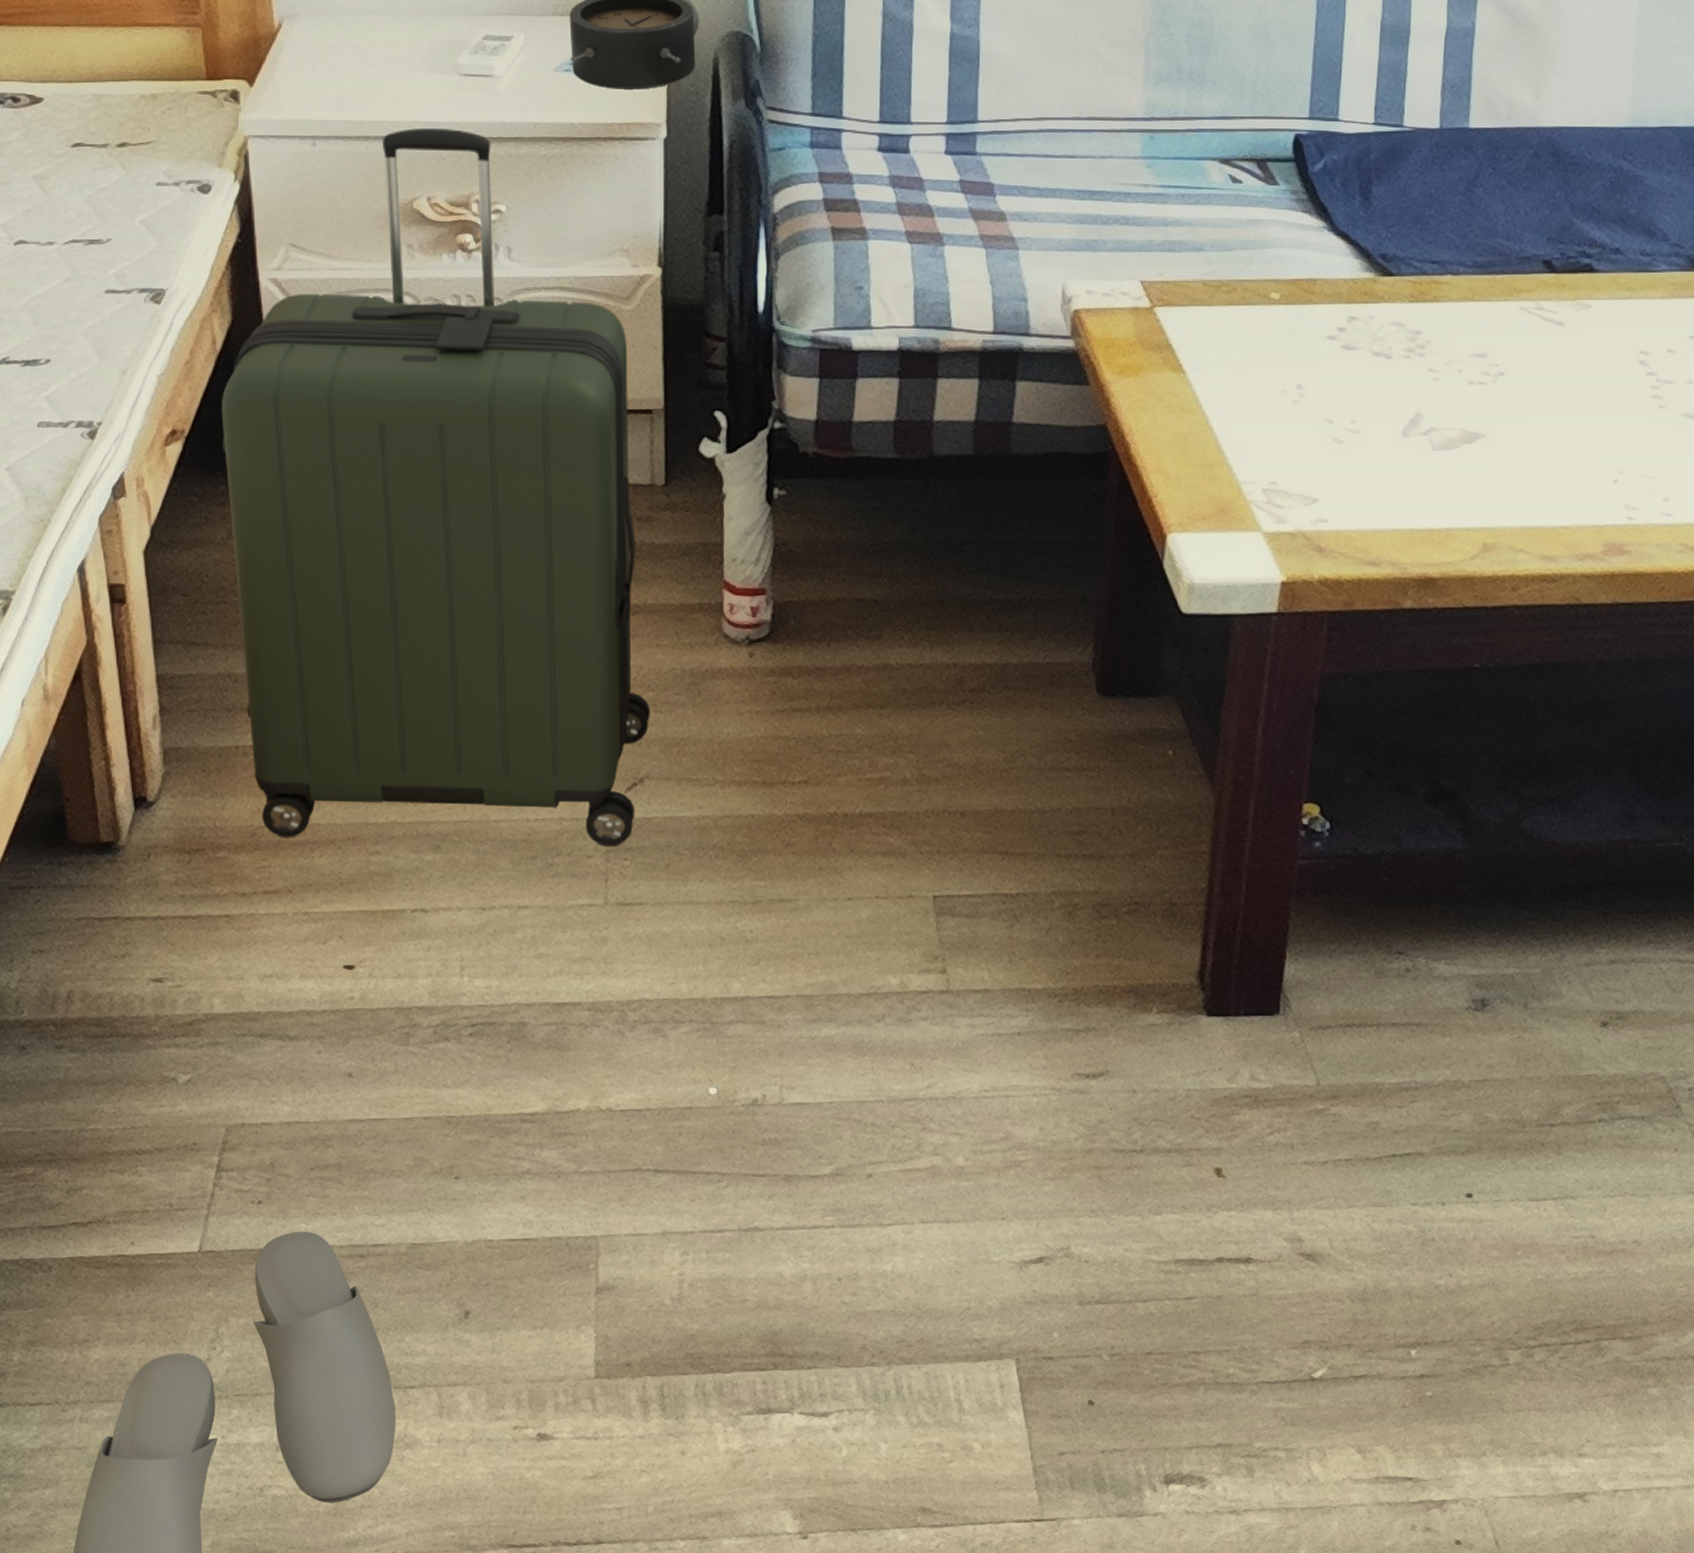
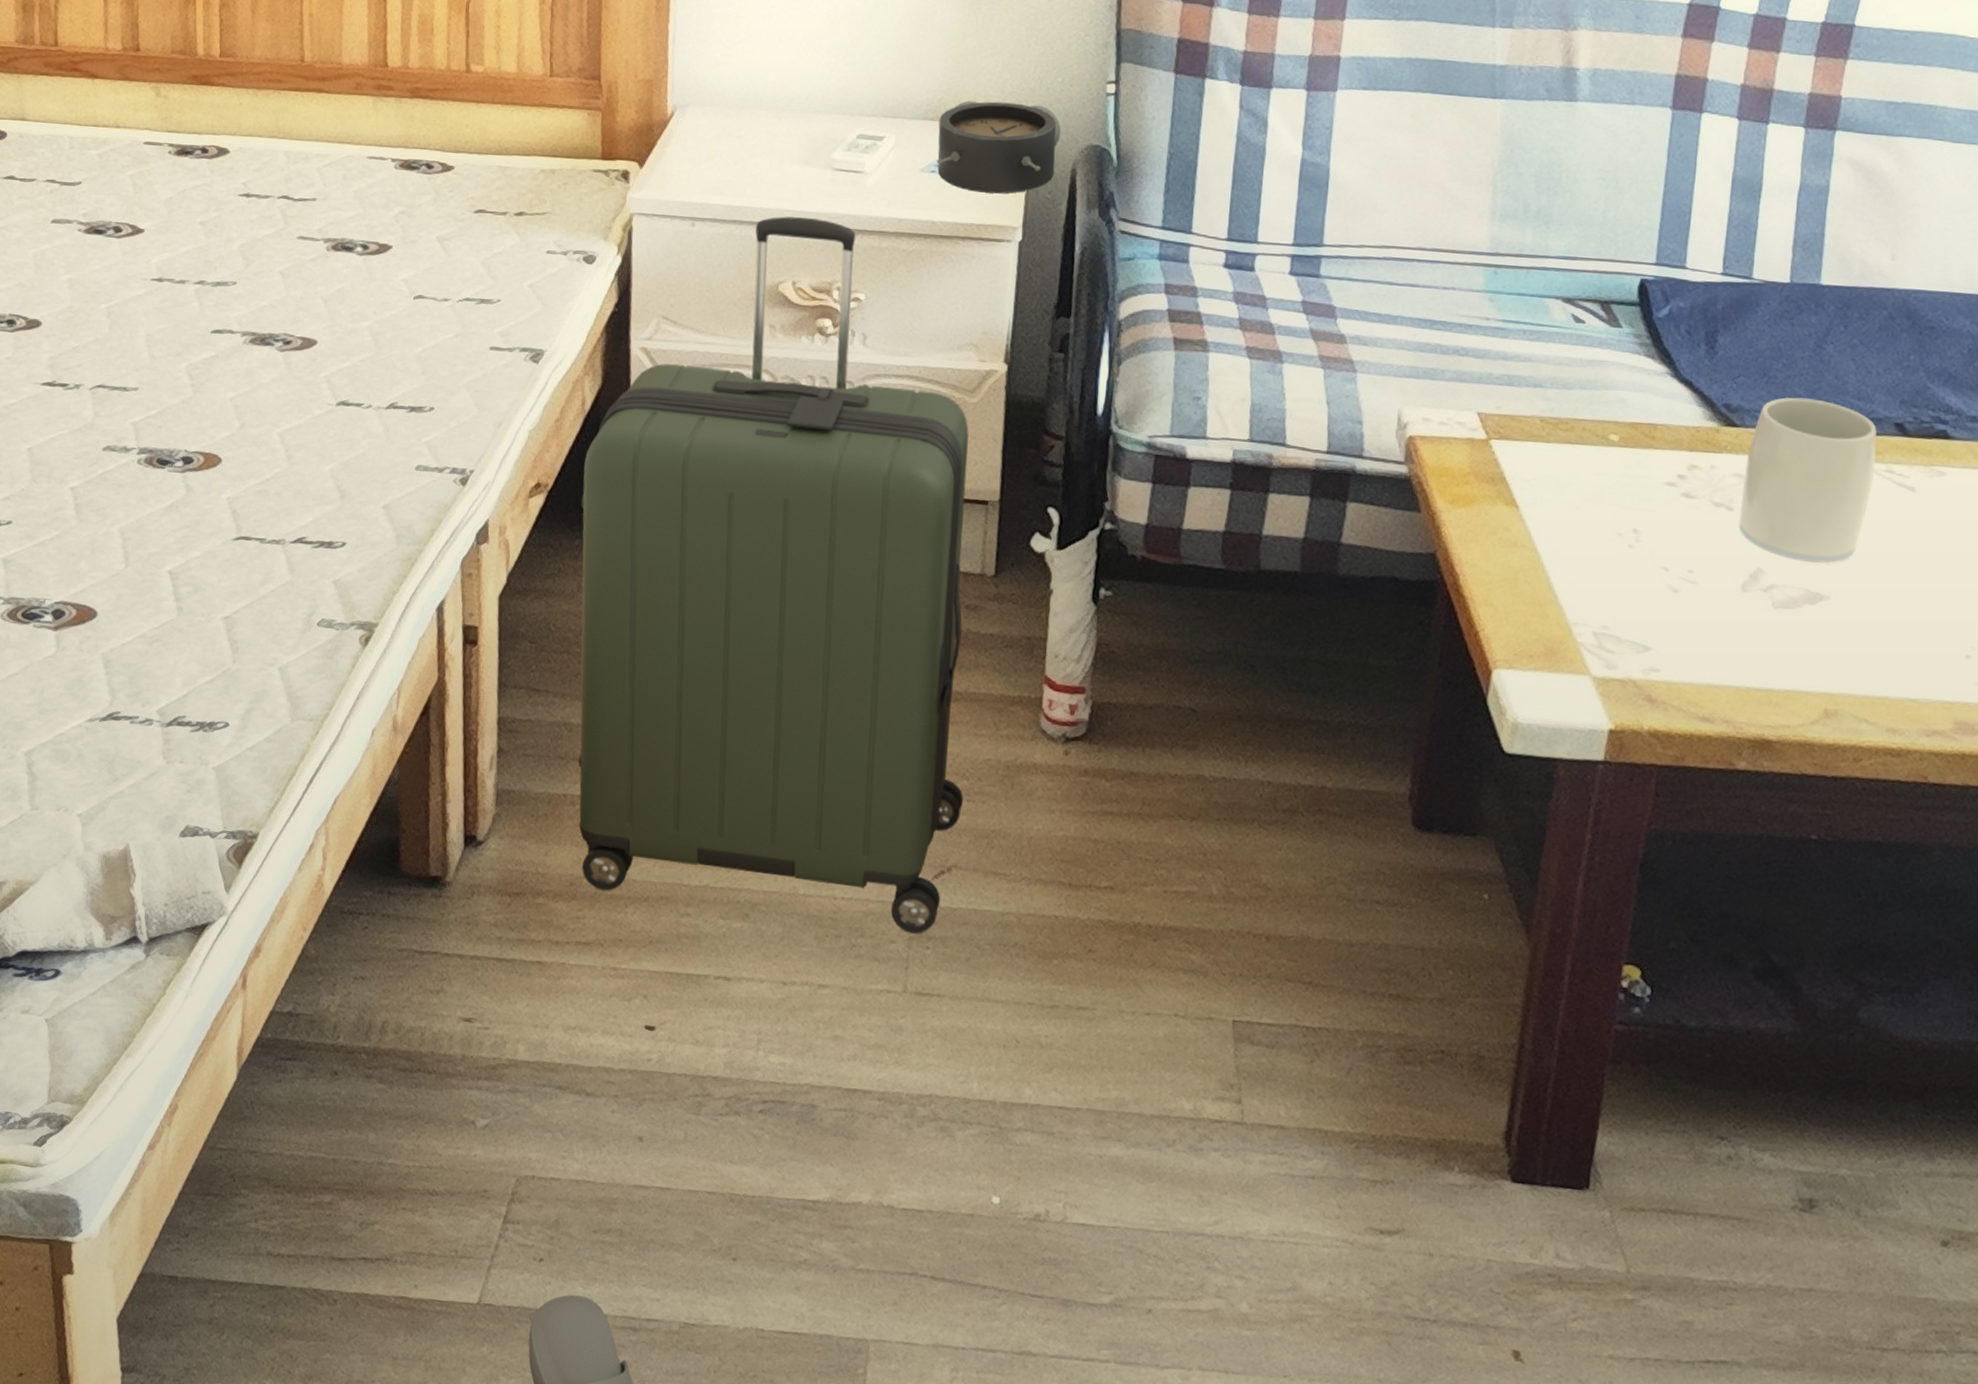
mug: none [1398,242,1527,403] -> present [1739,397,1877,564]

